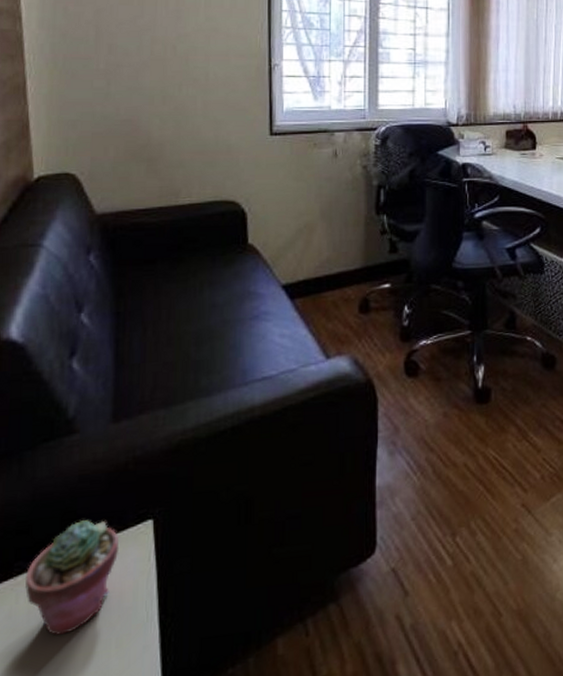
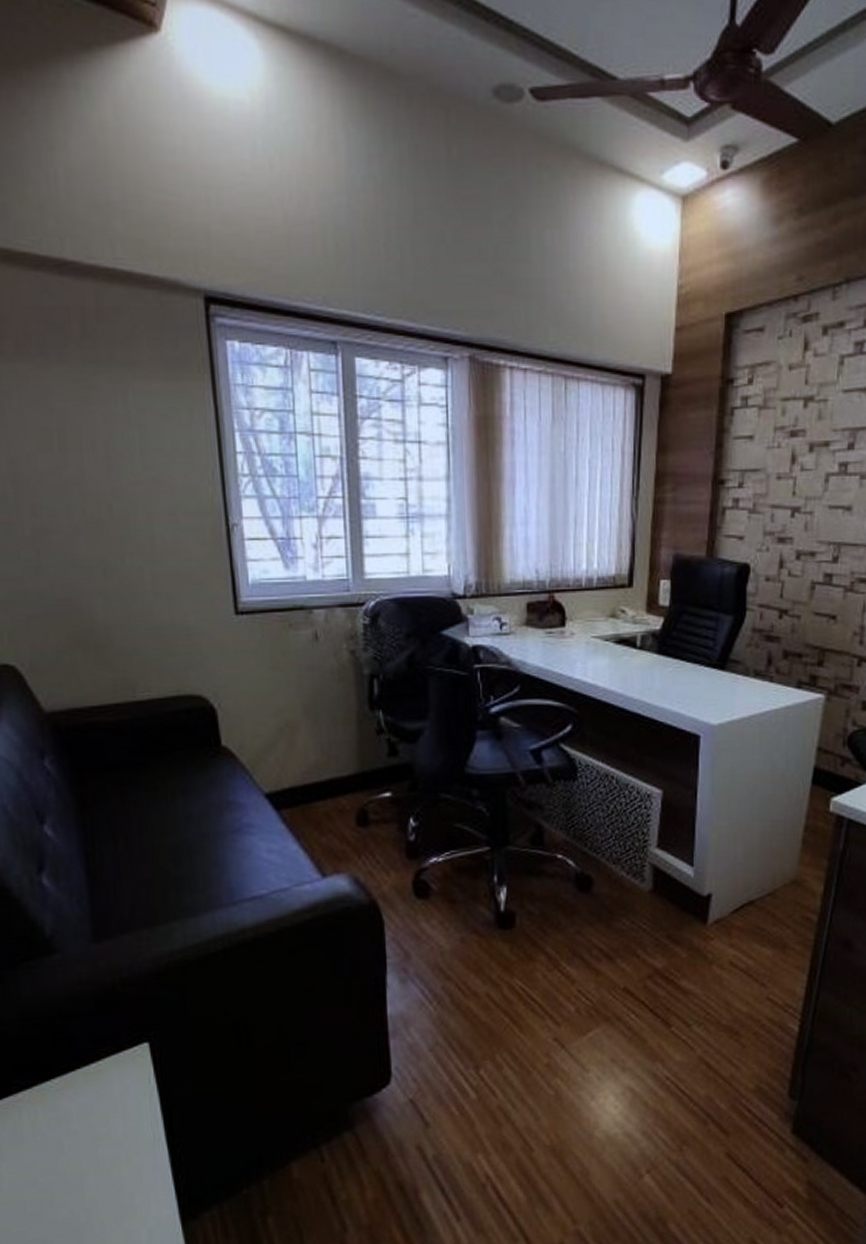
potted succulent: present [25,520,120,636] -> none [25,1041,118,1151]

